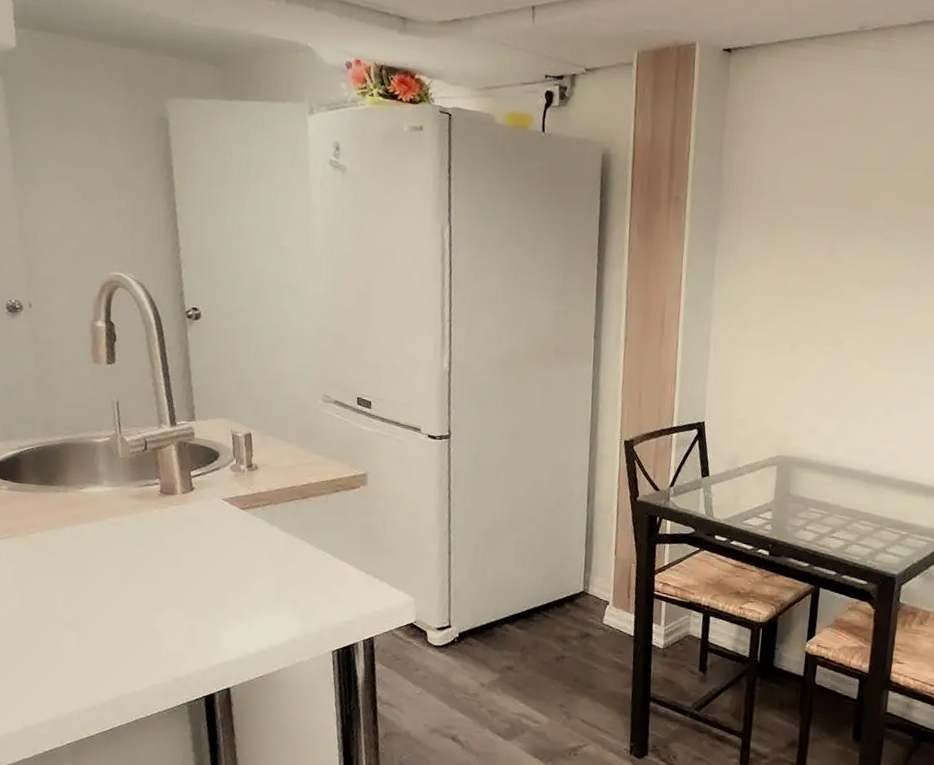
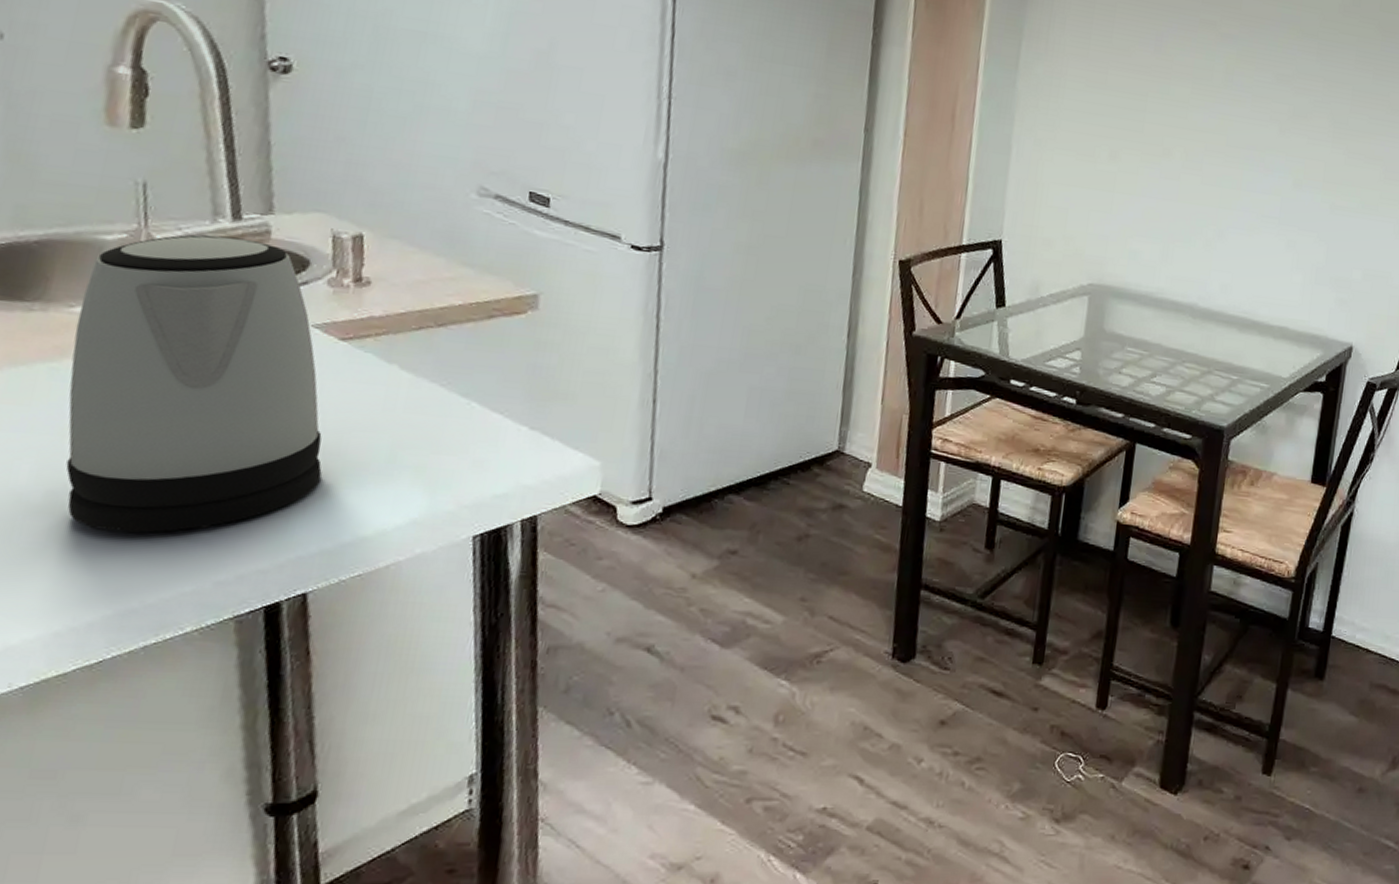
kettle: none [83,436,235,643] -> present [66,234,322,533]

